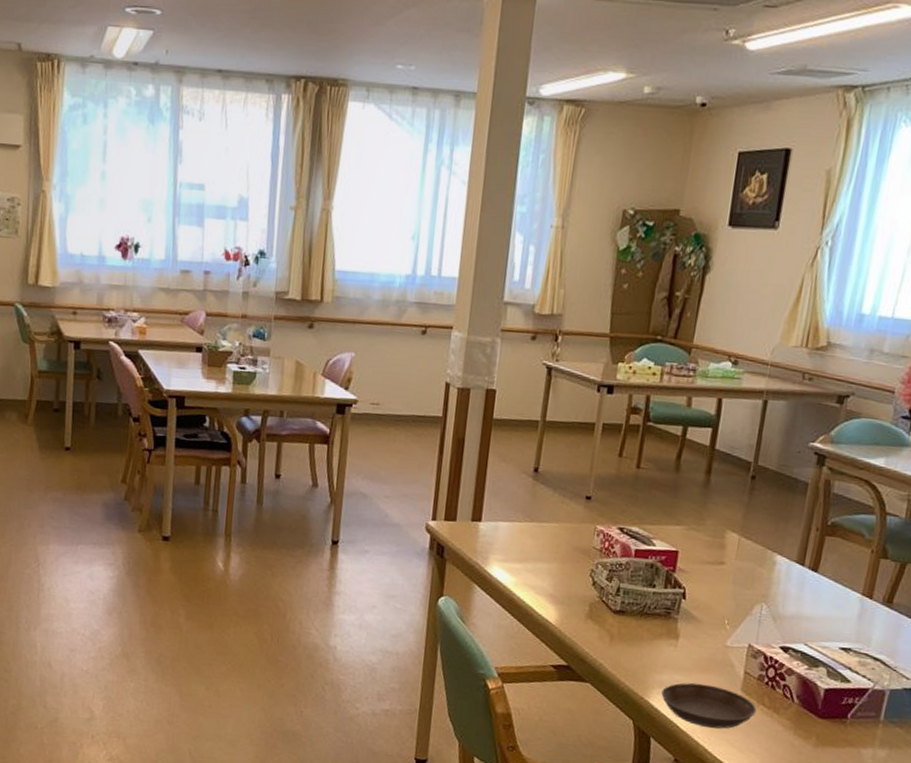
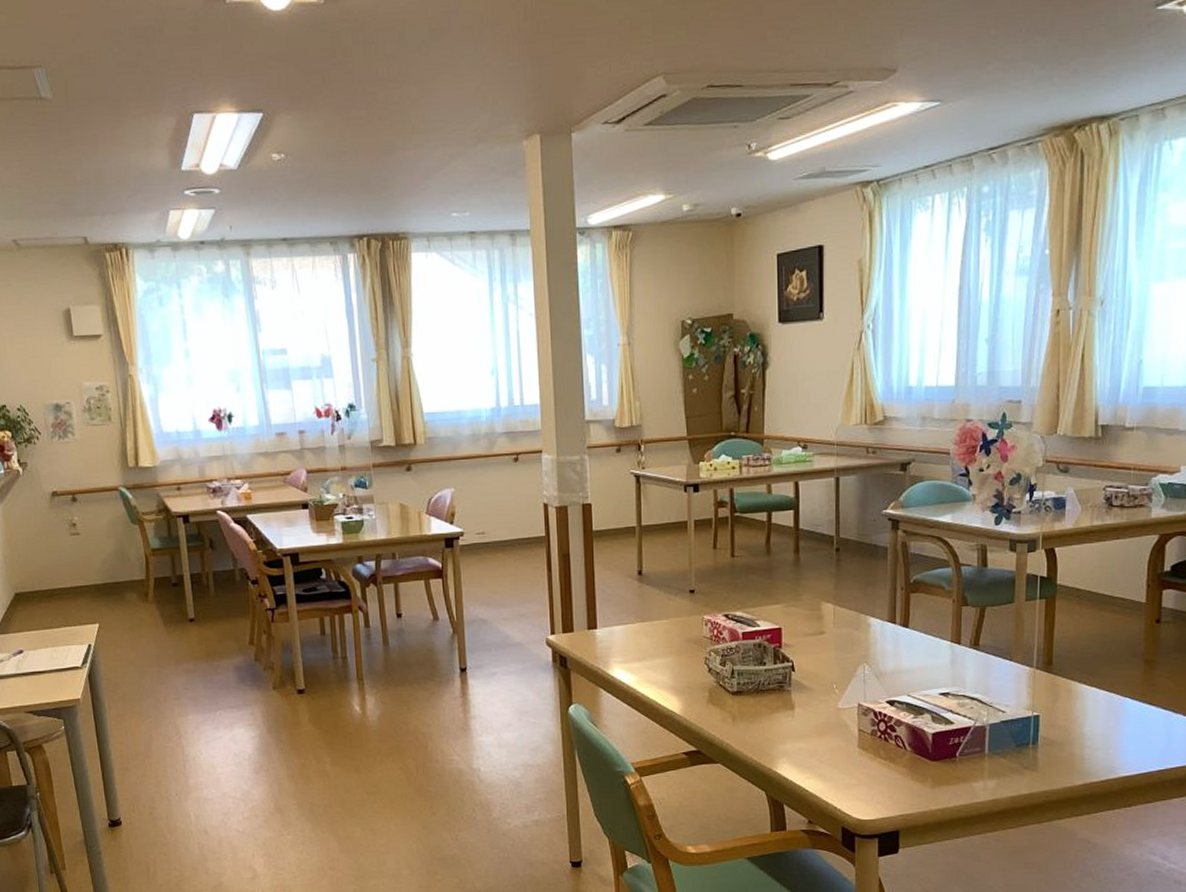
saucer: present [661,683,757,729] -> none [787,747,875,786]

